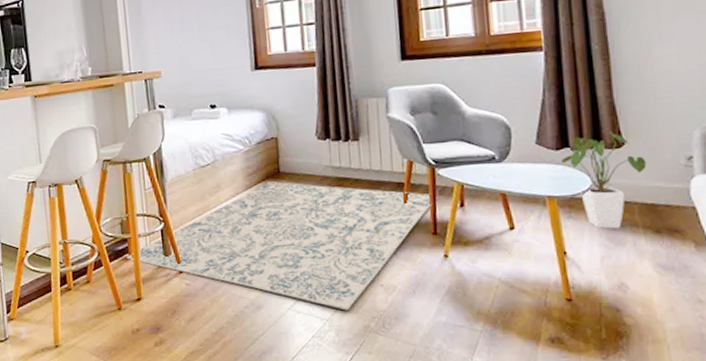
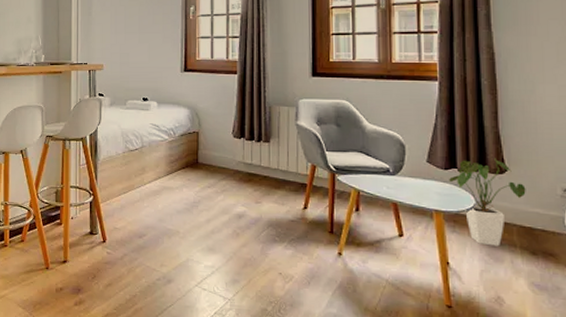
rug: present [126,181,433,311] -> none [58,170,331,293]

